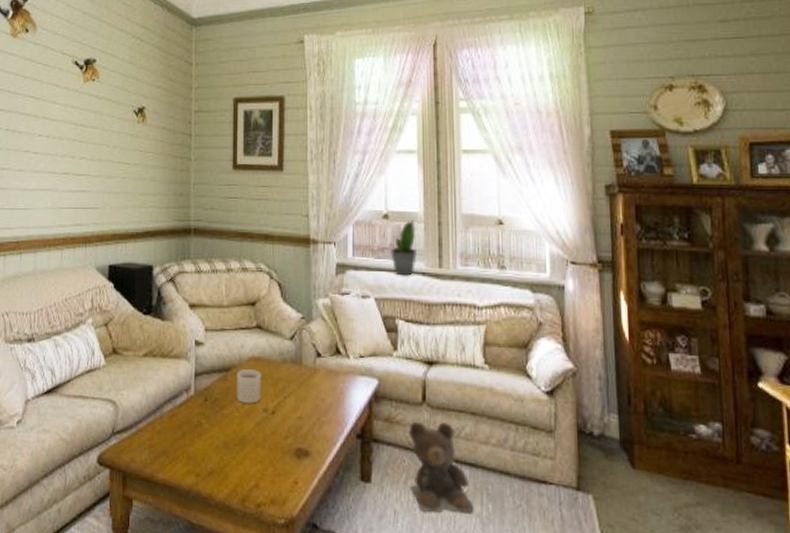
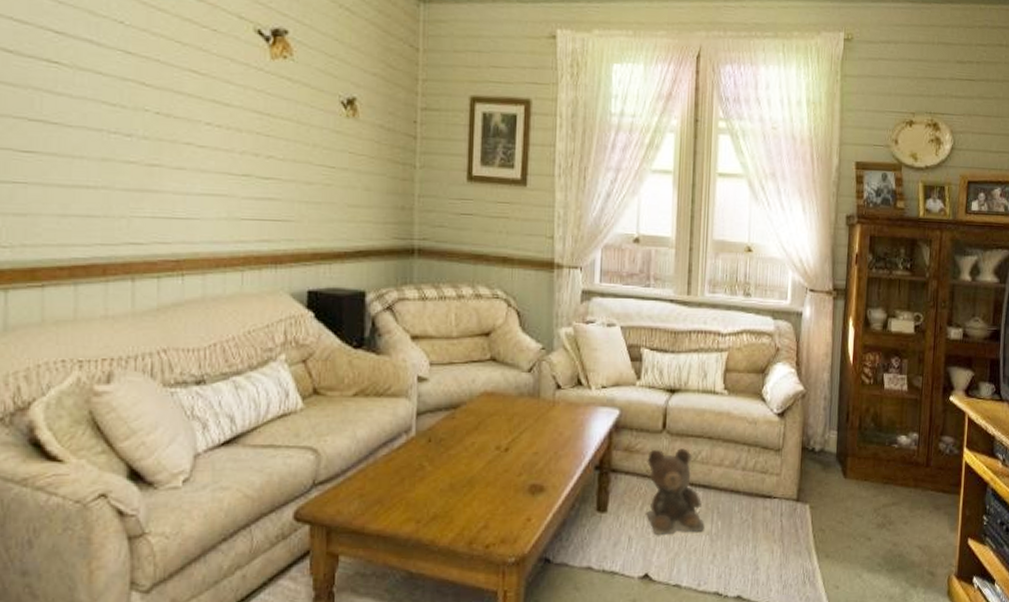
mug: present [237,369,262,404] -> none [465,406,495,442]
potted plant: present [391,220,417,276] -> none [639,245,667,303]

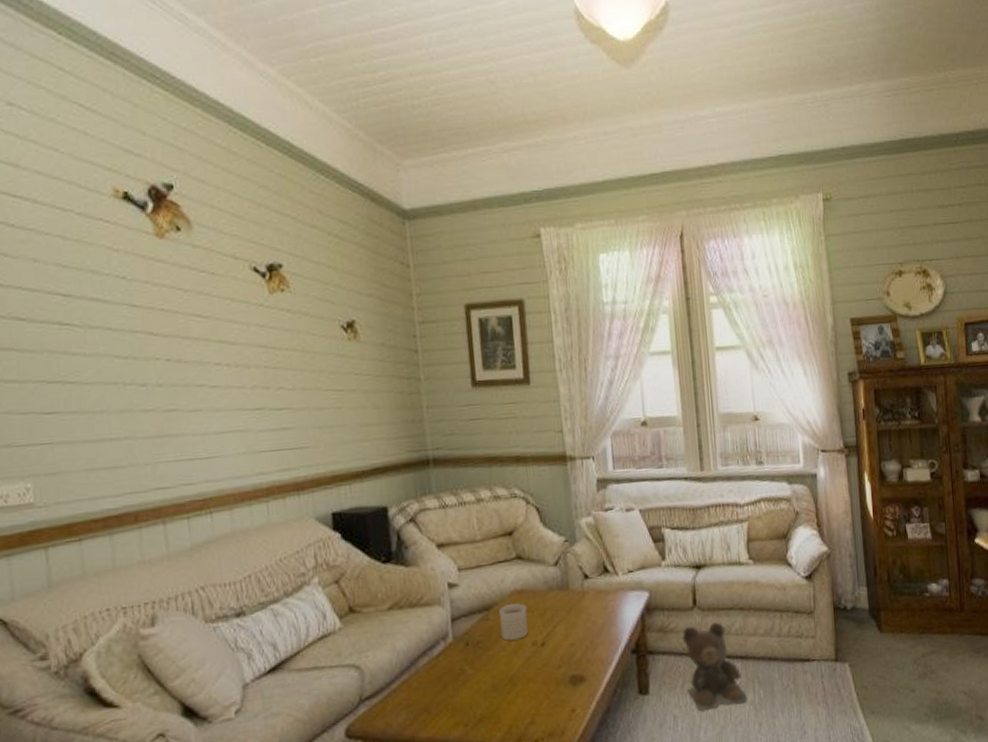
mug: none [465,406,495,442] -> present [499,603,529,641]

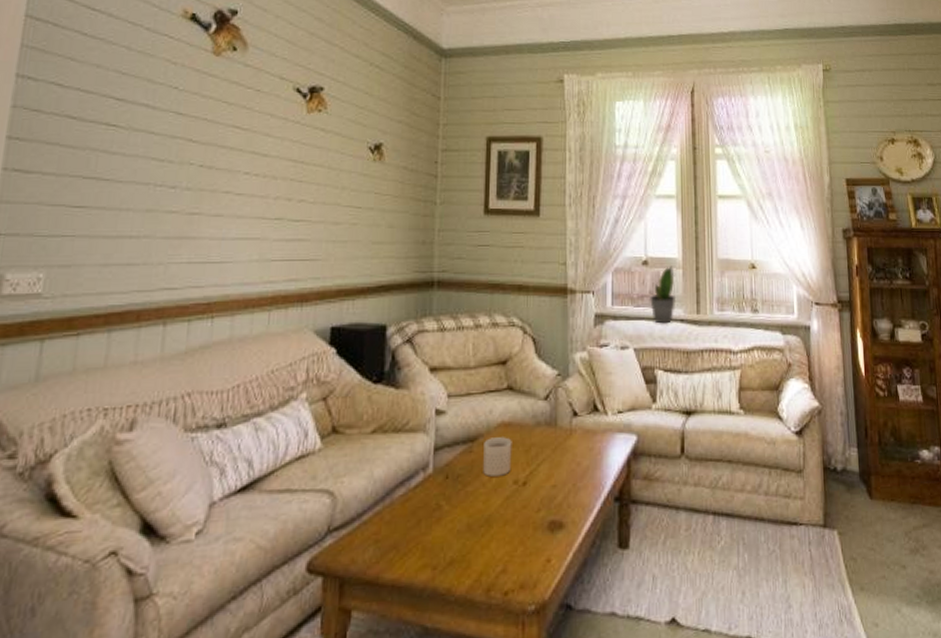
potted plant: none [651,424,678,484] -> present [650,266,675,324]
teddy bear: present [682,622,747,711] -> none [667,474,731,572]

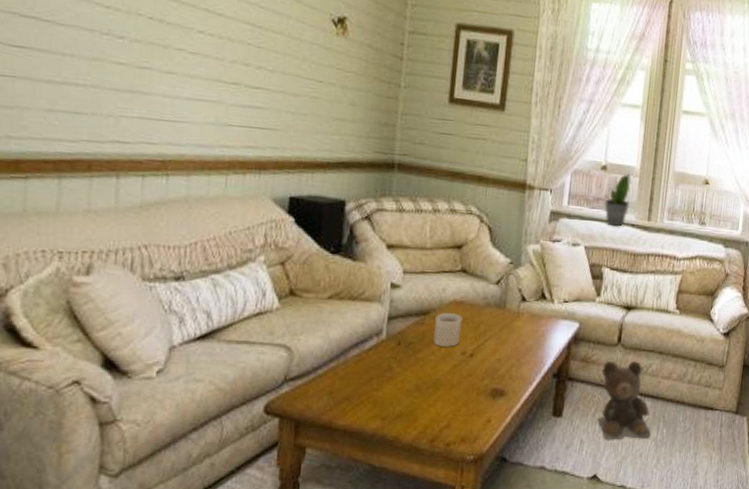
teddy bear: none [667,474,731,572] -> present [598,360,651,439]

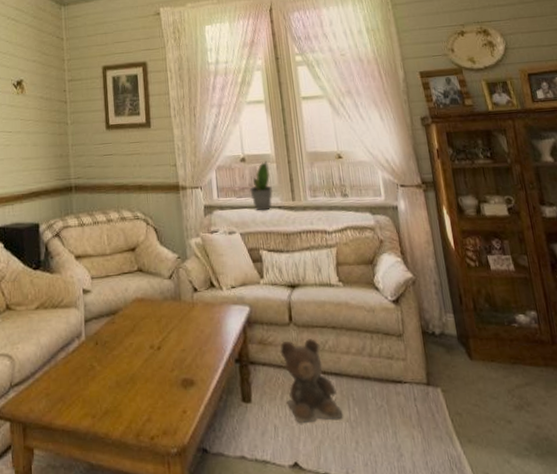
mug: present [433,313,463,347] -> none [123,310,147,343]

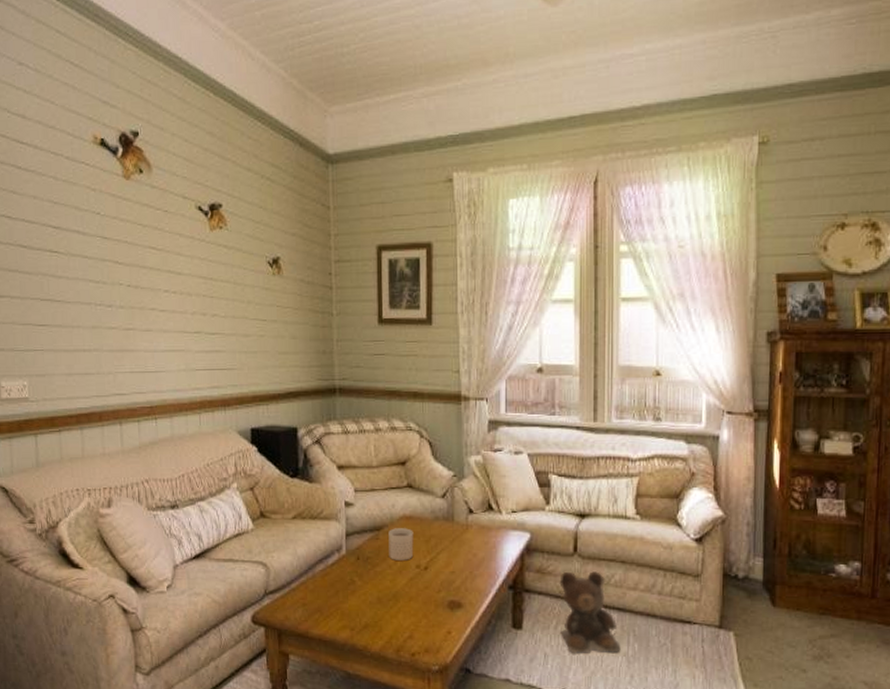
mug: none [123,310,147,343] -> present [388,528,414,560]
potted plant: present [250,161,272,211] -> none [544,373,571,431]

